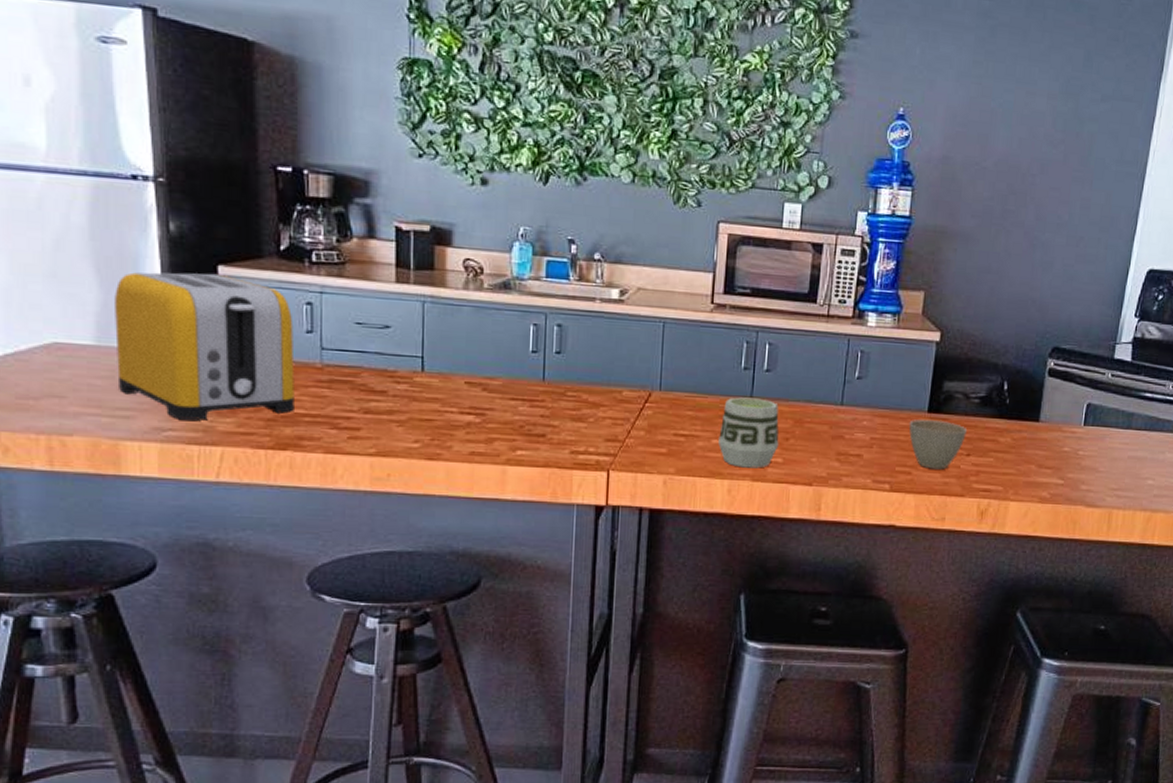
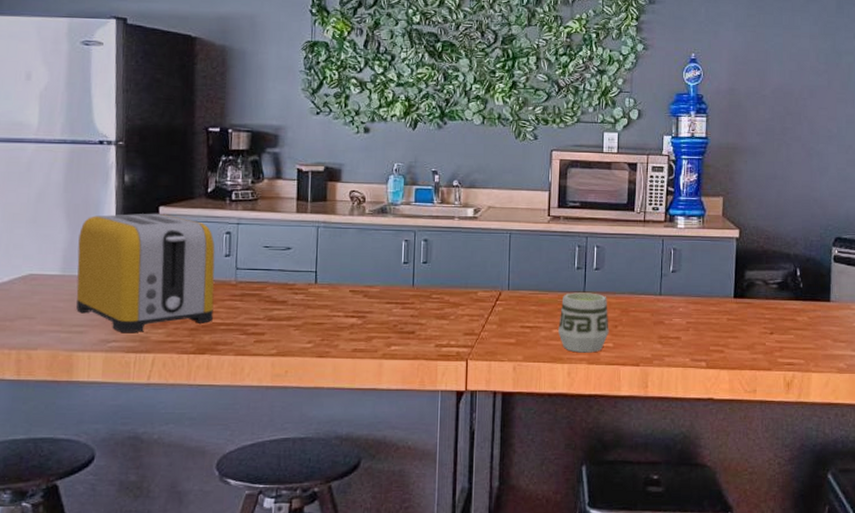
cup: present [908,419,968,470] -> none [718,304,769,347]

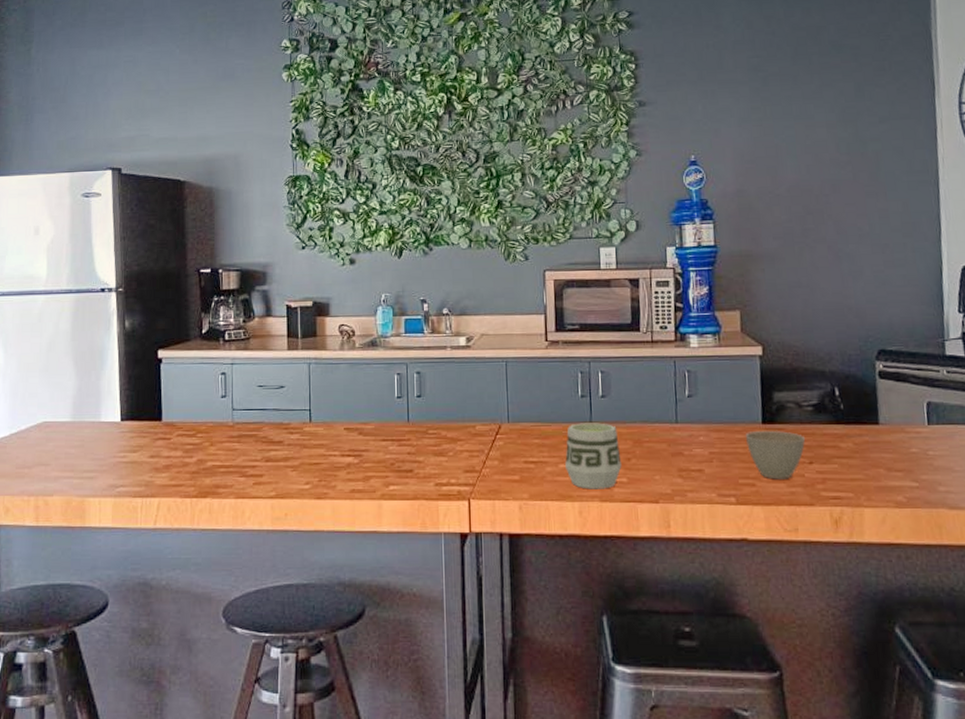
toaster: present [76,213,215,332] -> none [85,356,213,477]
cup: none [718,304,769,347] -> present [745,430,806,480]

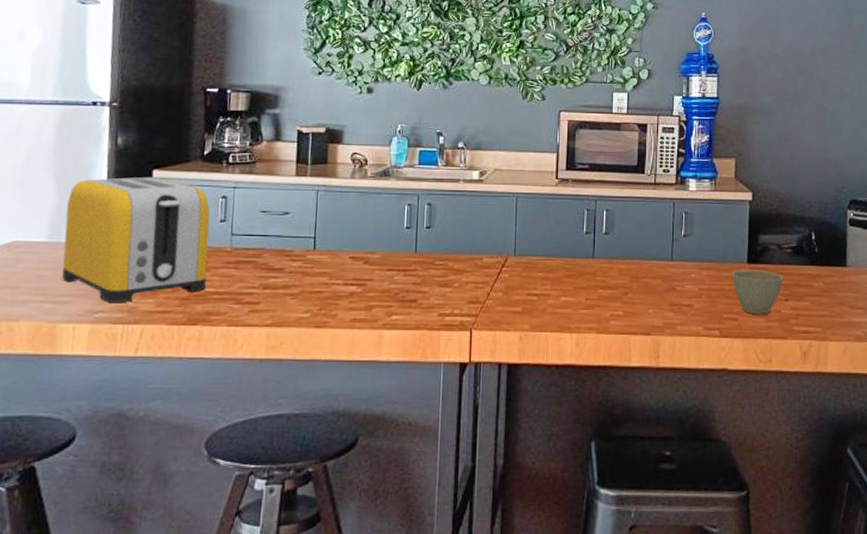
toaster: none [85,356,213,477] -> present [62,176,210,302]
cup: present [565,423,622,489] -> none [566,258,619,322]

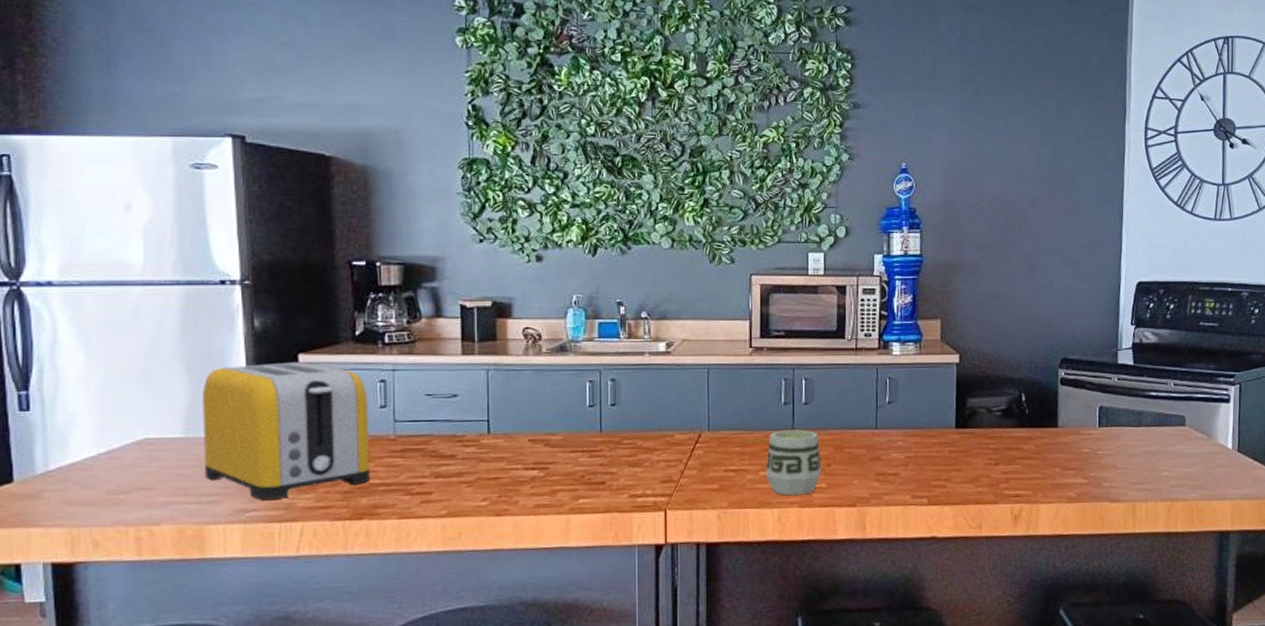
cup: none [566,258,619,322] -> present [766,429,822,496]
cup: present [732,269,784,315] -> none [939,434,994,481]

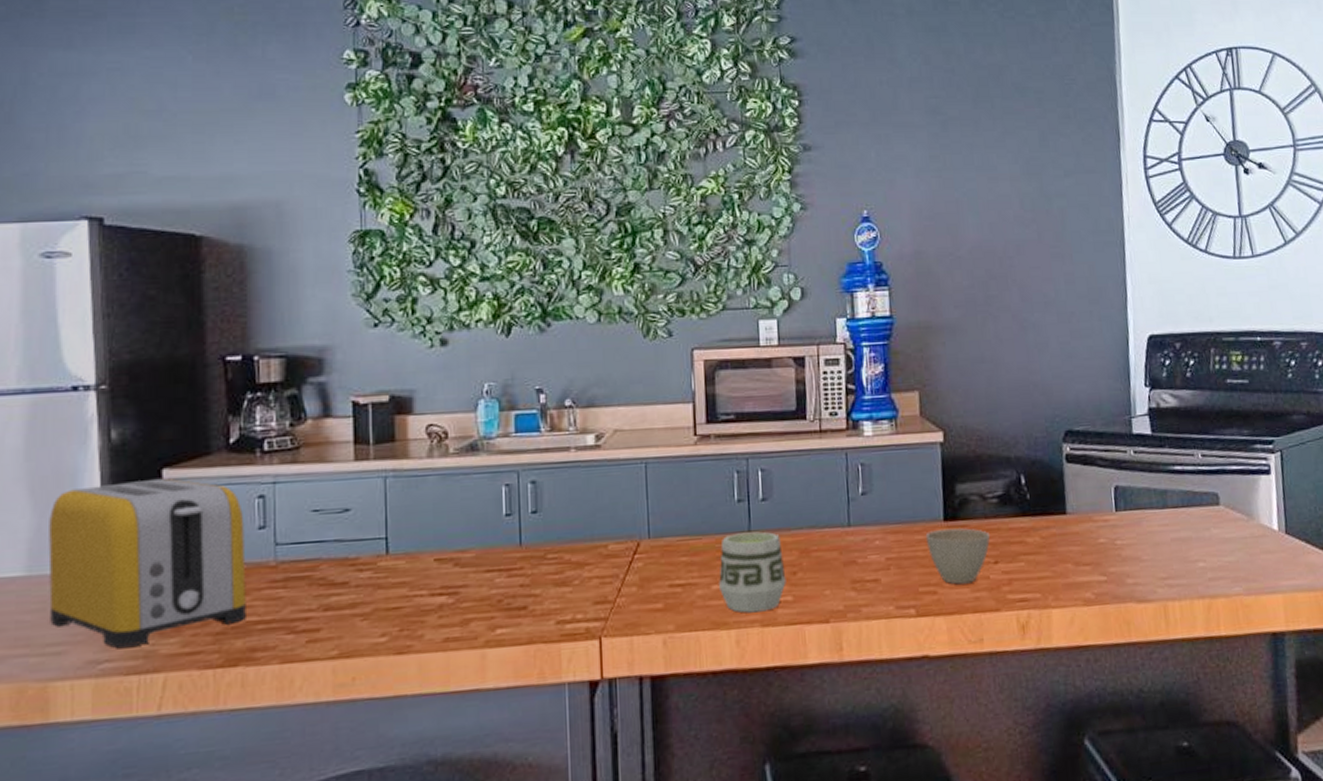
cup: none [939,434,994,481] -> present [925,528,991,585]

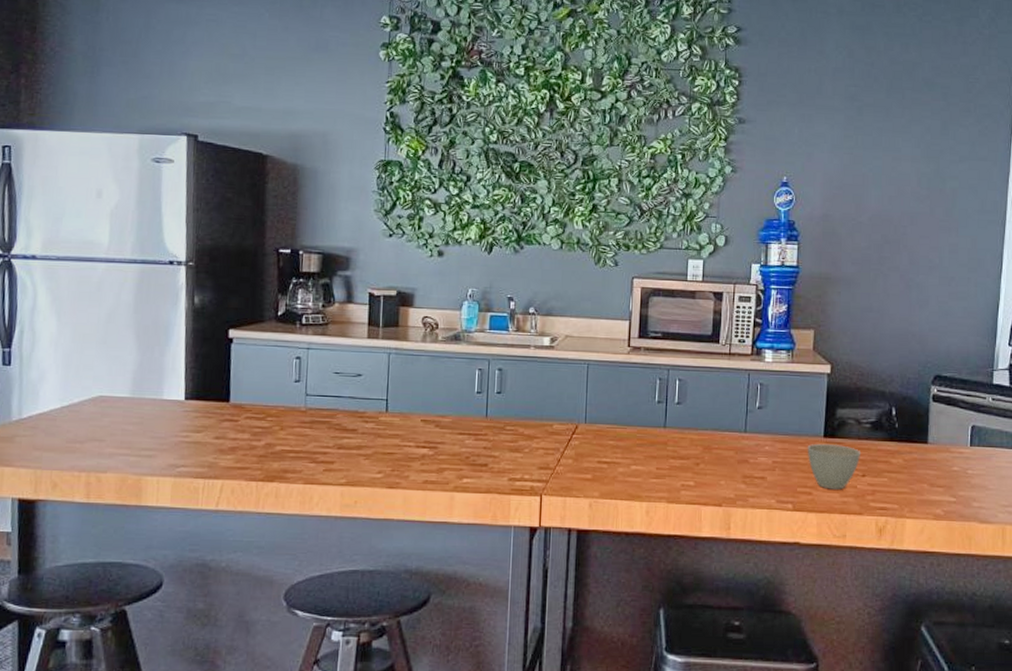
toaster: present [48,478,246,648] -> none [145,336,285,458]
cup: present [719,531,787,613] -> none [637,427,691,491]

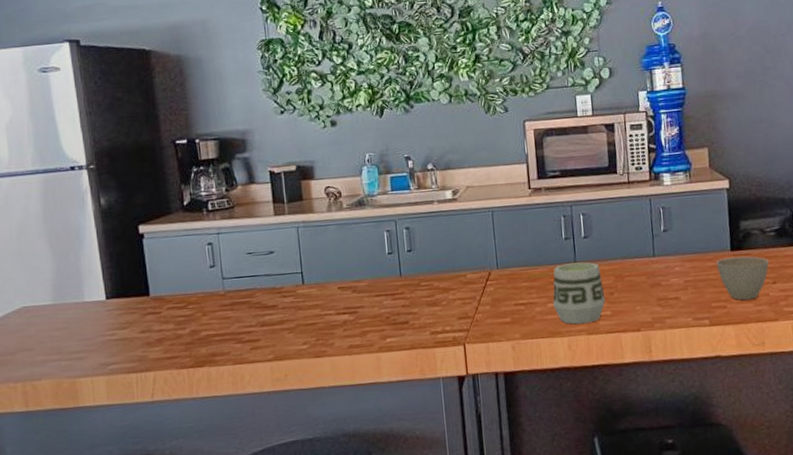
cup: none [637,427,691,491] -> present [552,262,606,325]

